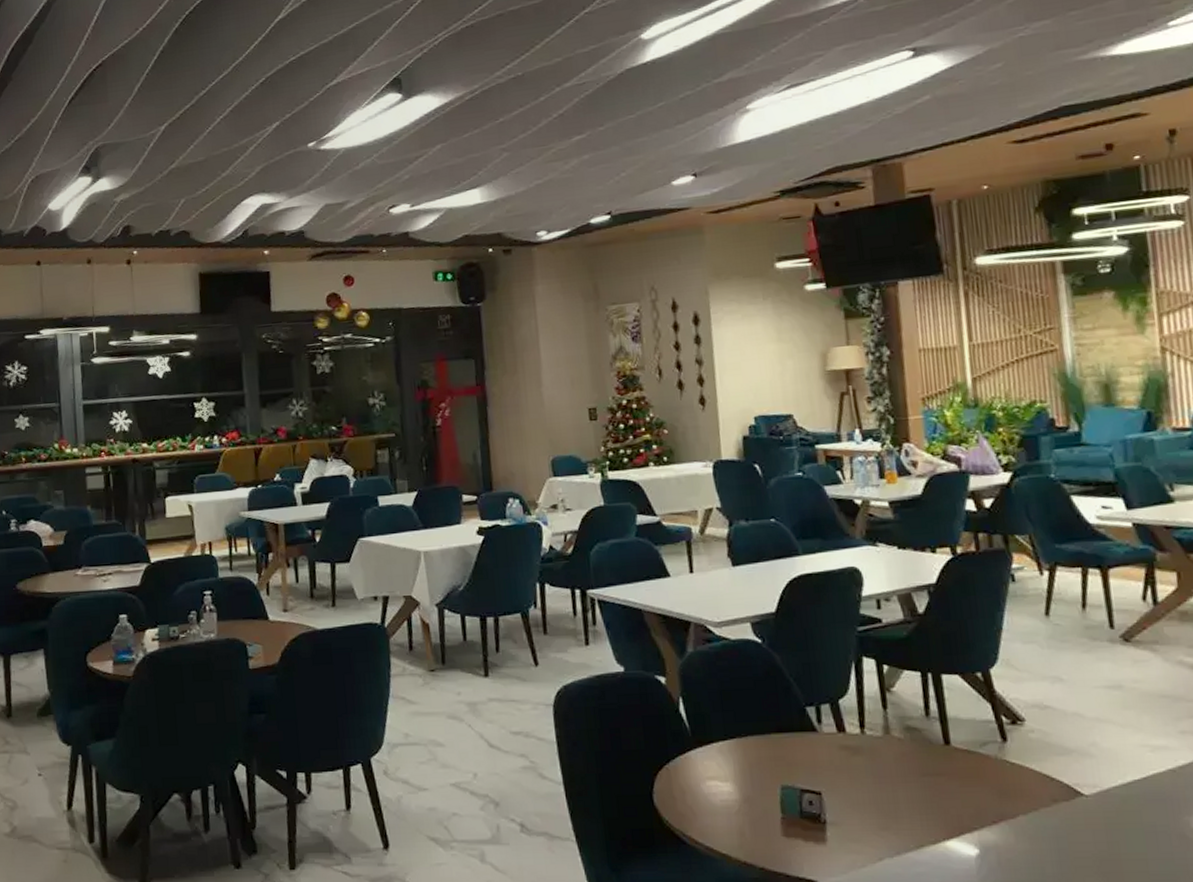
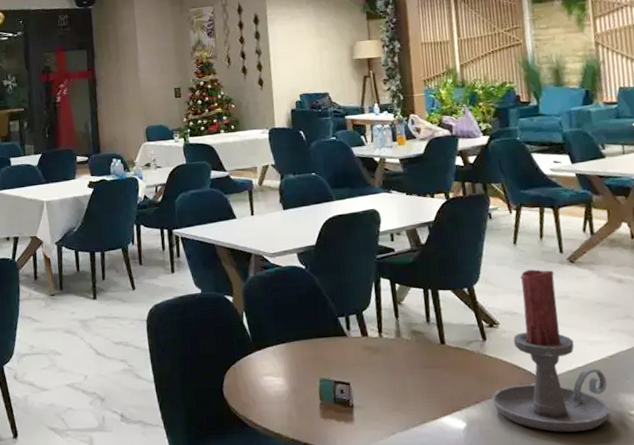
candle holder: none [1015,649,1179,866] -> present [492,269,610,433]

